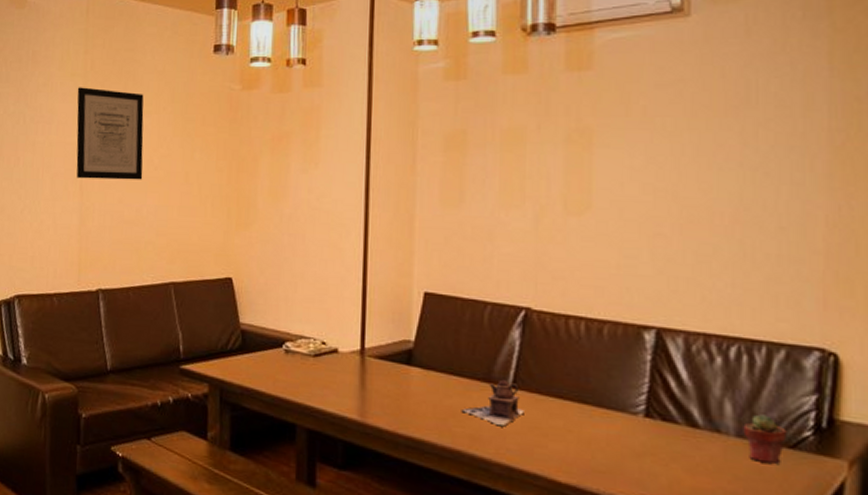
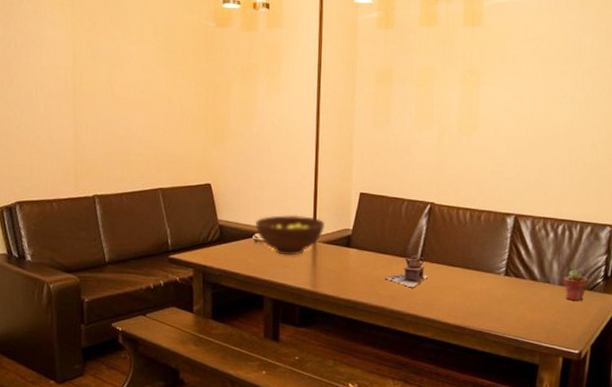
wall art: present [76,87,144,180] -> none [66,16,131,102]
fruit bowl: none [286,319,378,373] -> present [256,214,326,256]

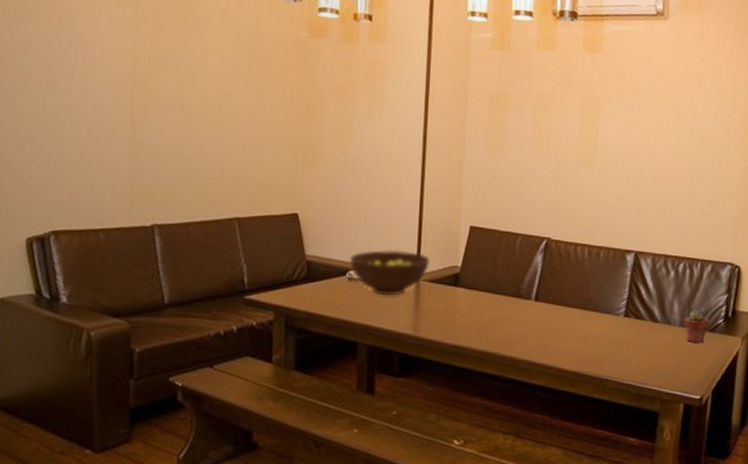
teapot: present [384,254,428,288] -> none [496,294,543,331]

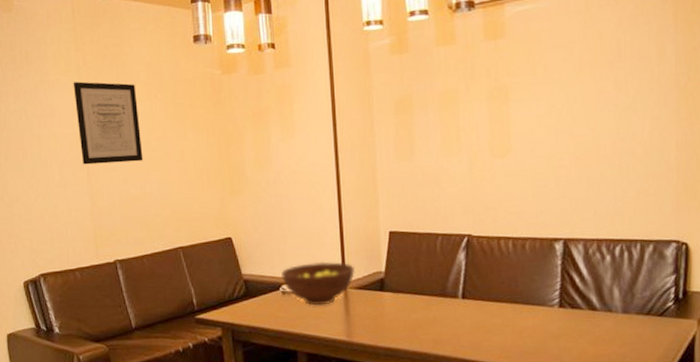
wall art: none [126,15,205,117] -> present [73,81,143,165]
potted succulent: present [684,310,709,343] -> none [627,294,657,329]

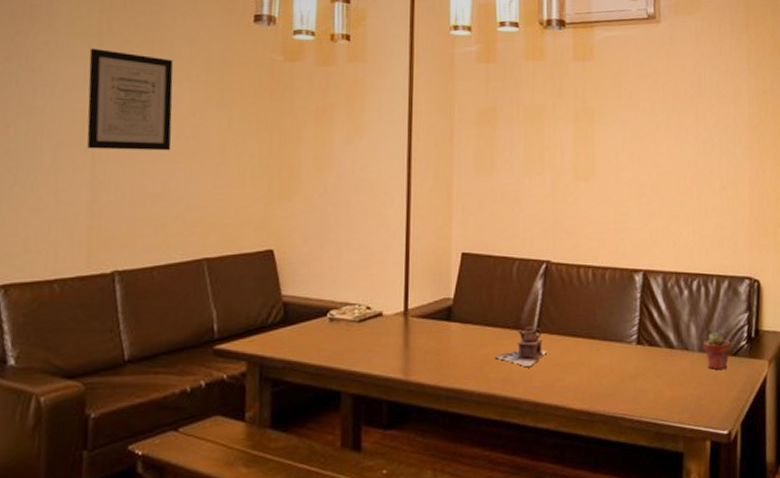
fruit bowl: present [281,261,356,306] -> none [331,284,420,336]
teapot: none [425,293,472,330] -> present [494,325,547,368]
potted succulent: none [627,294,657,329] -> present [703,332,731,370]

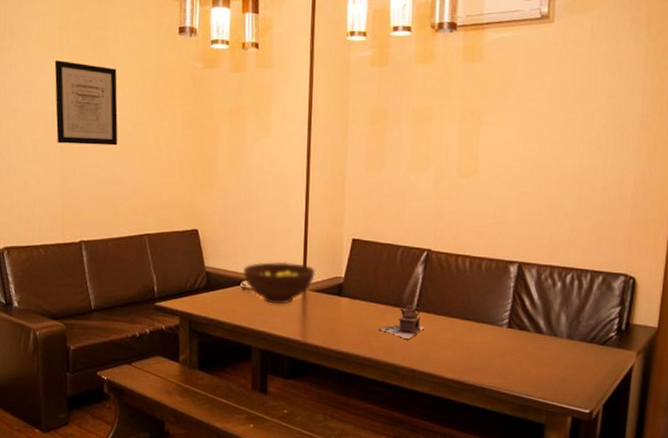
fruit bowl: none [331,284,420,336] -> present [243,261,316,305]
potted succulent: present [703,332,731,370] -> none [572,322,600,356]

